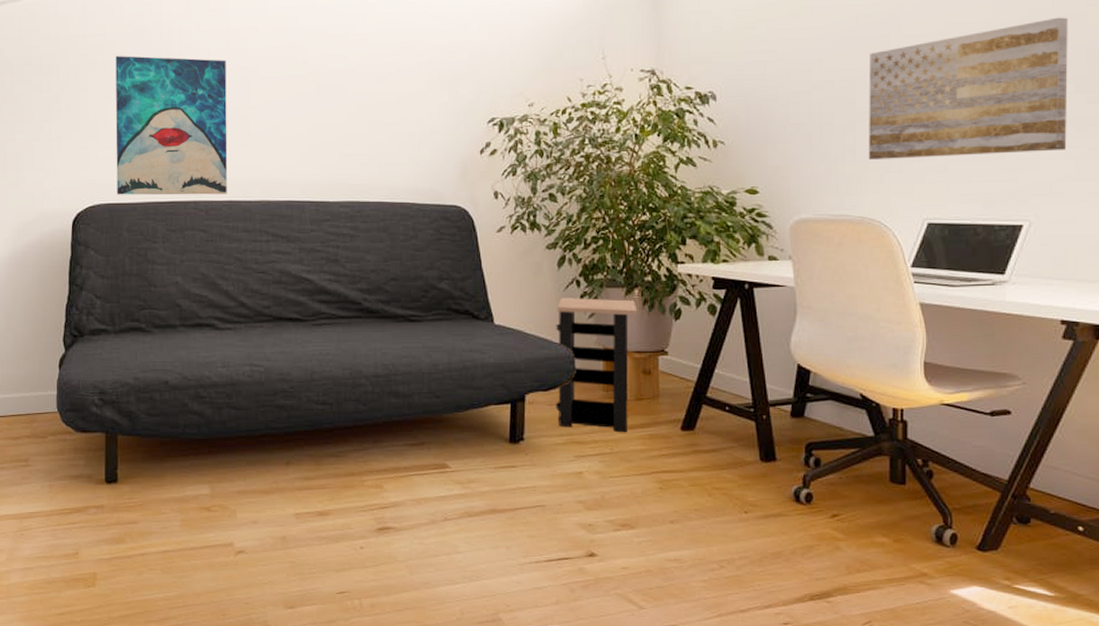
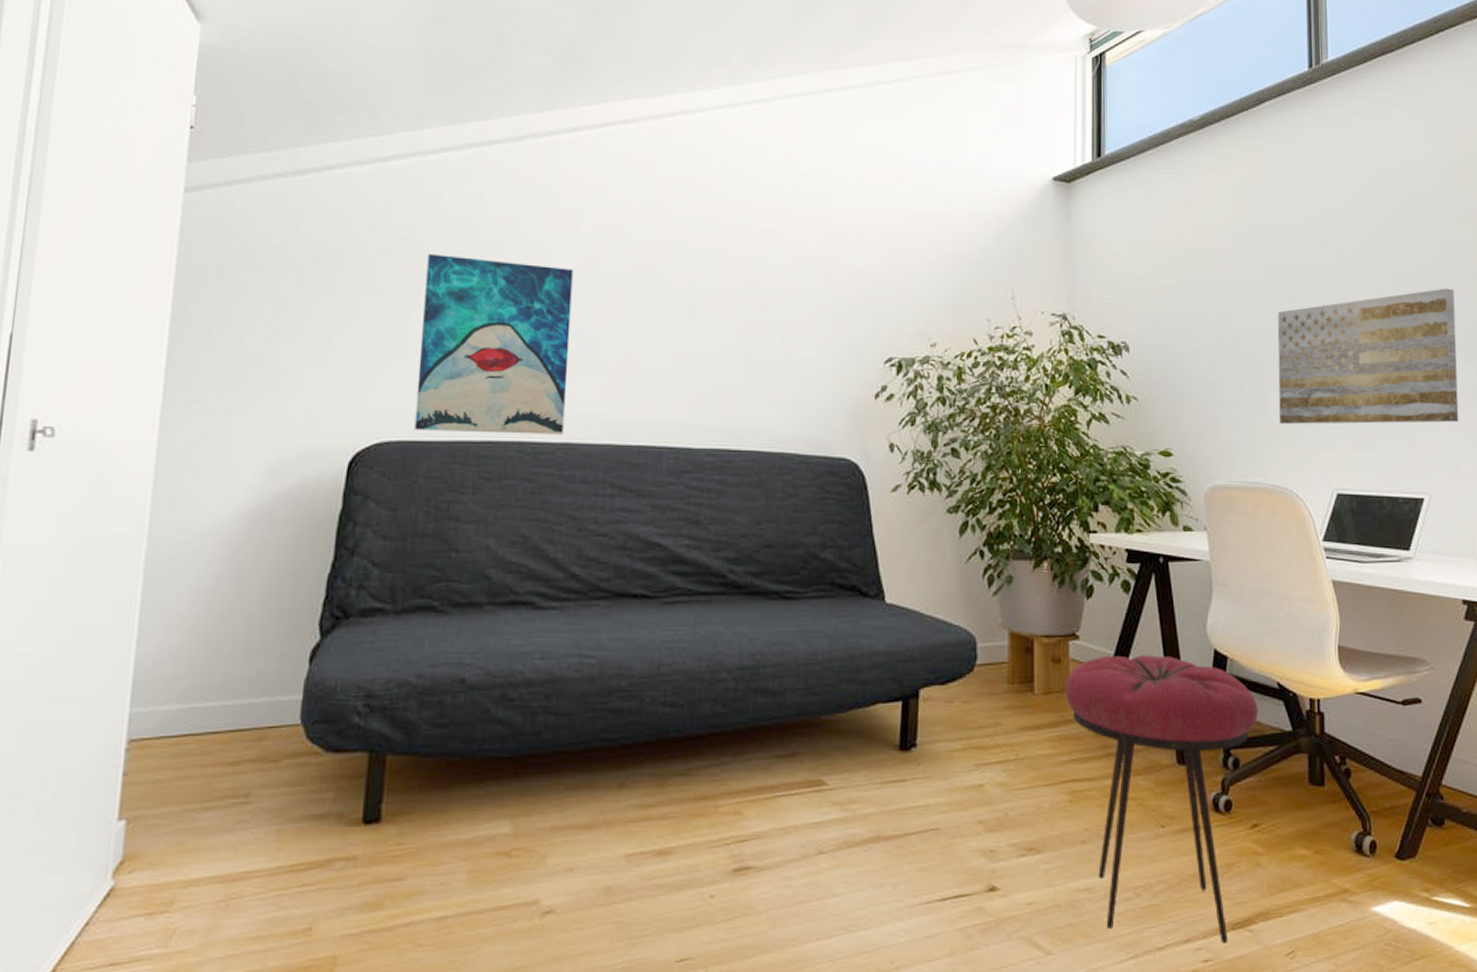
side table: present [555,298,638,433] -> none [954,572,1047,735]
stool: none [655,368,840,611] -> present [1065,655,1258,943]

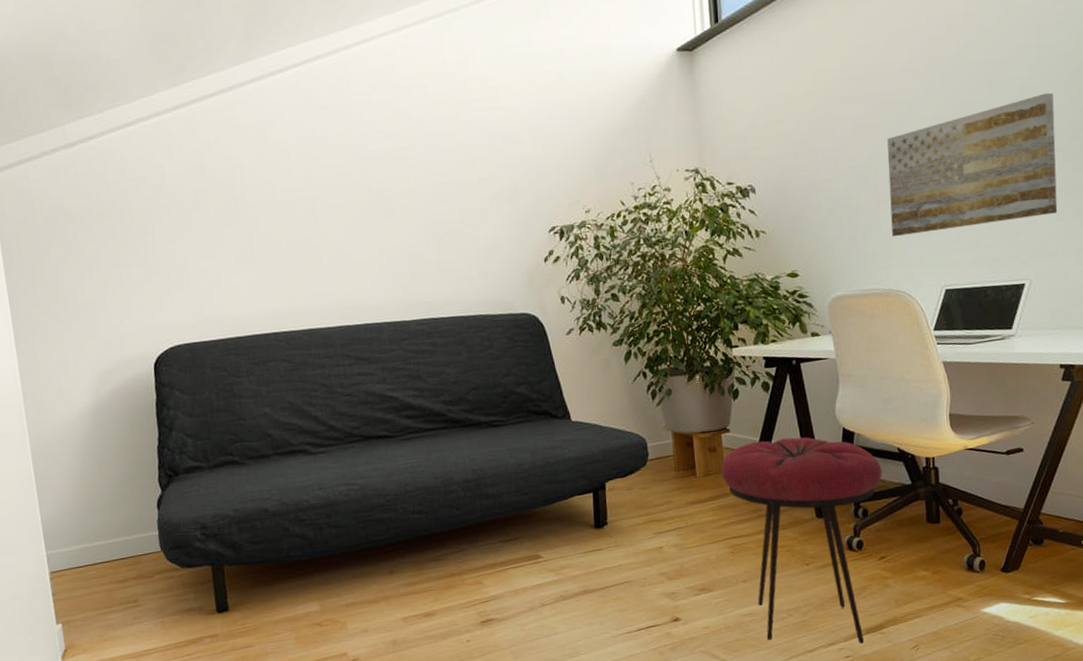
wall art: present [414,254,573,435] -> none [178,191,306,334]

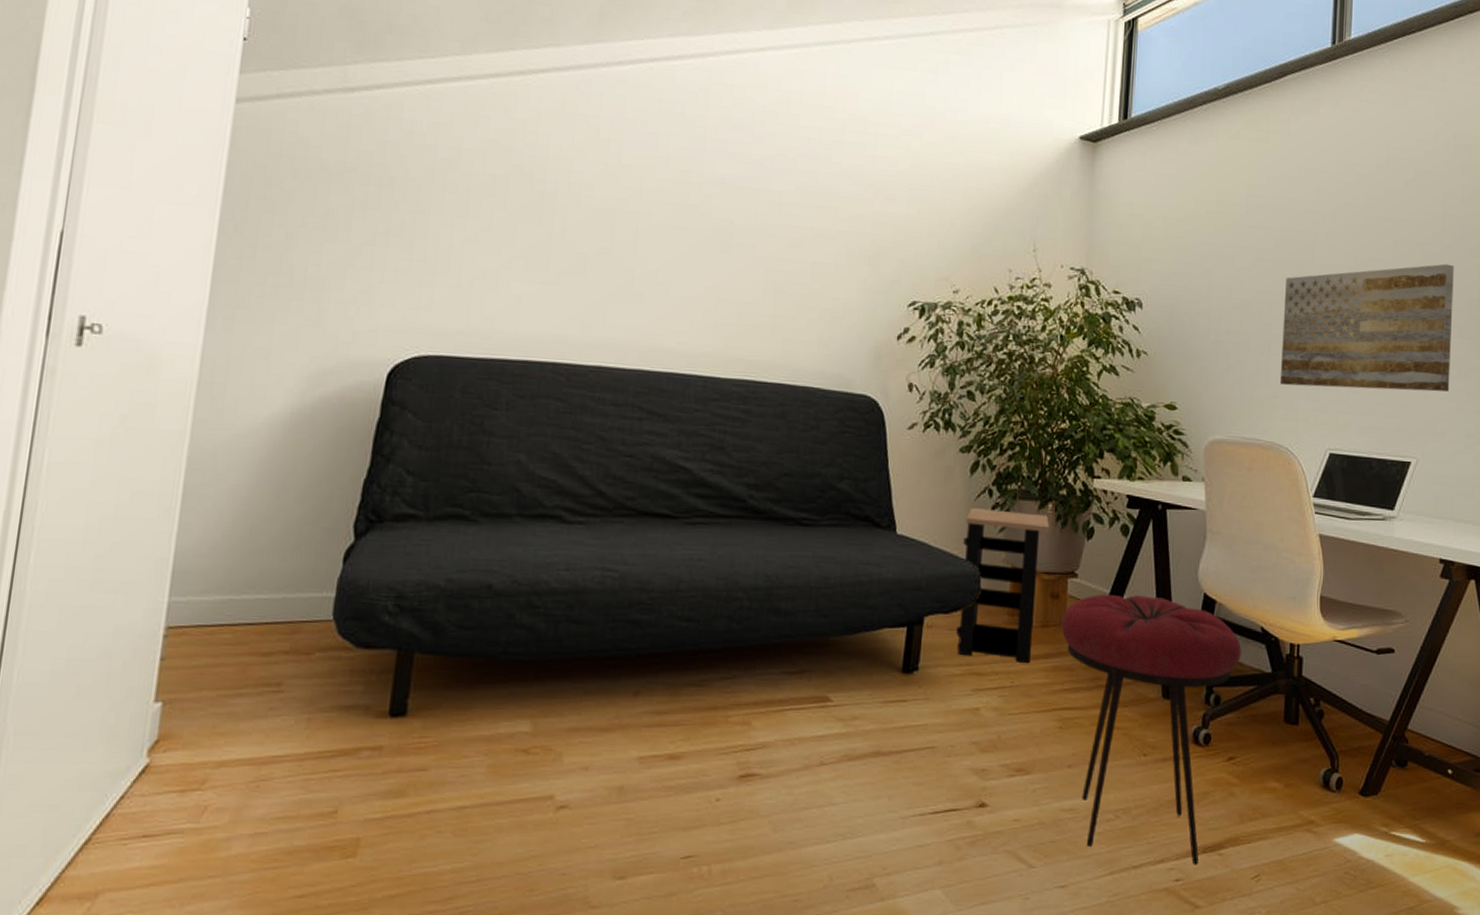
side table: none [627,385,700,508] -> present [956,508,1050,664]

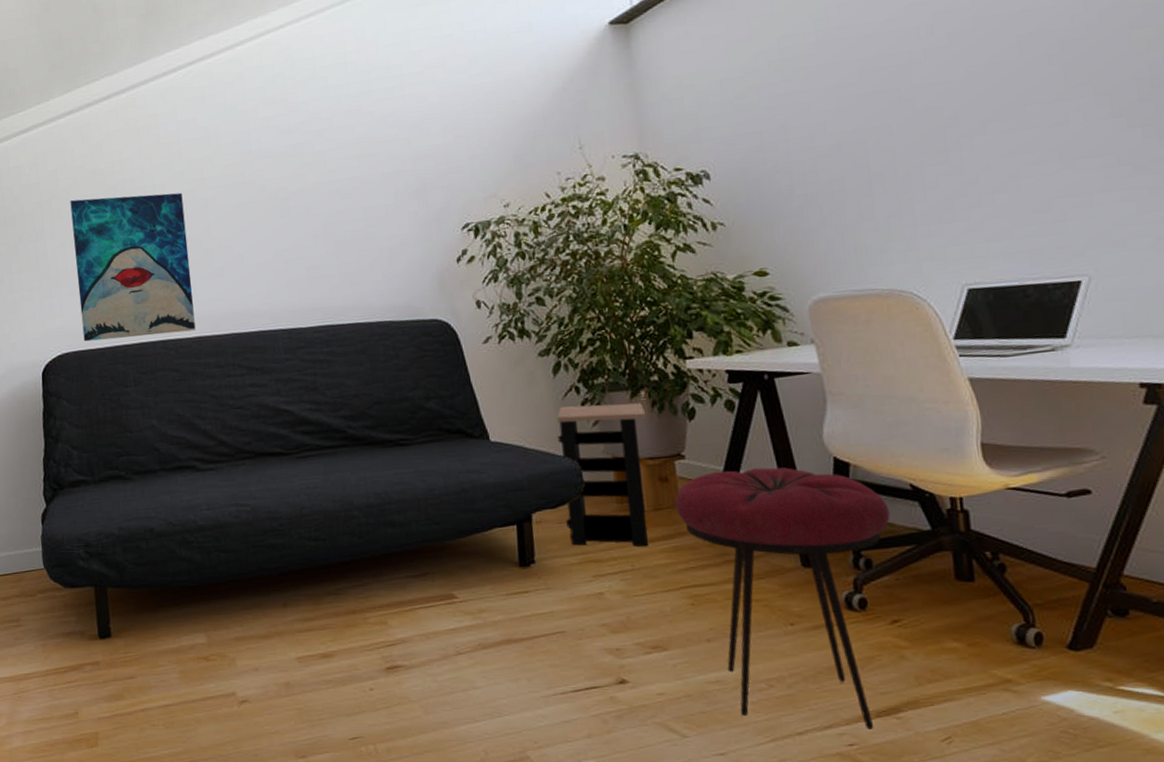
wall art: none [452,177,613,358] -> present [70,192,196,342]
wall art: present [1279,263,1454,392] -> none [880,45,1124,227]

